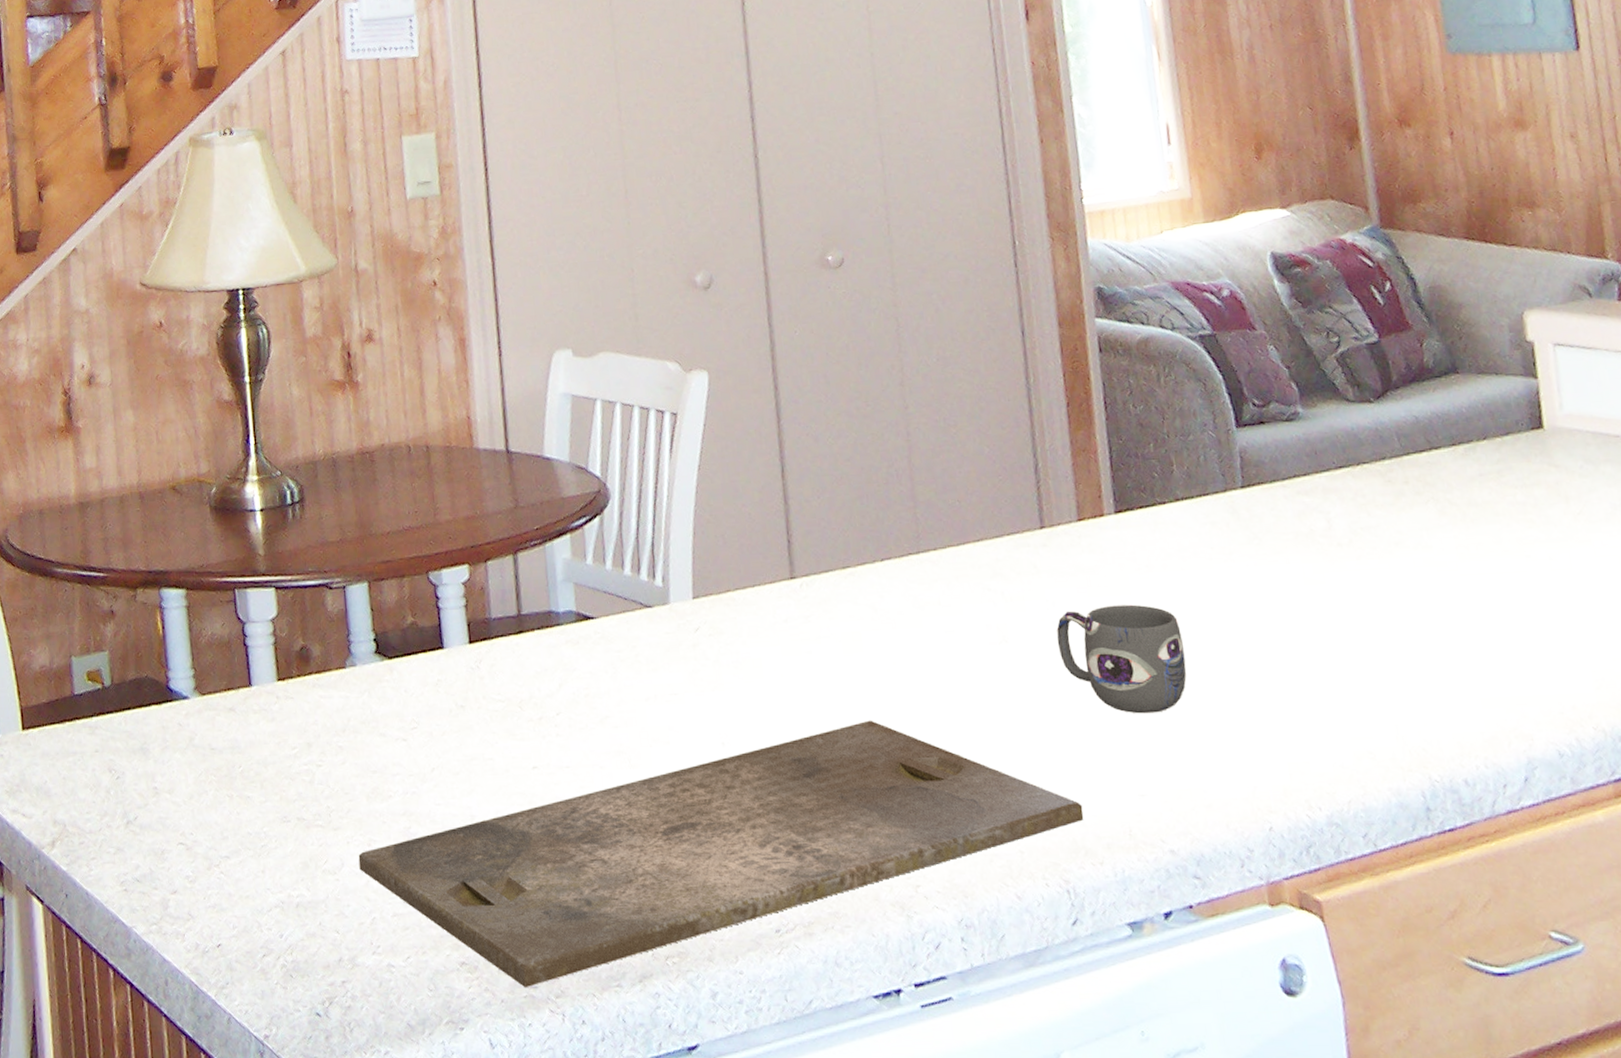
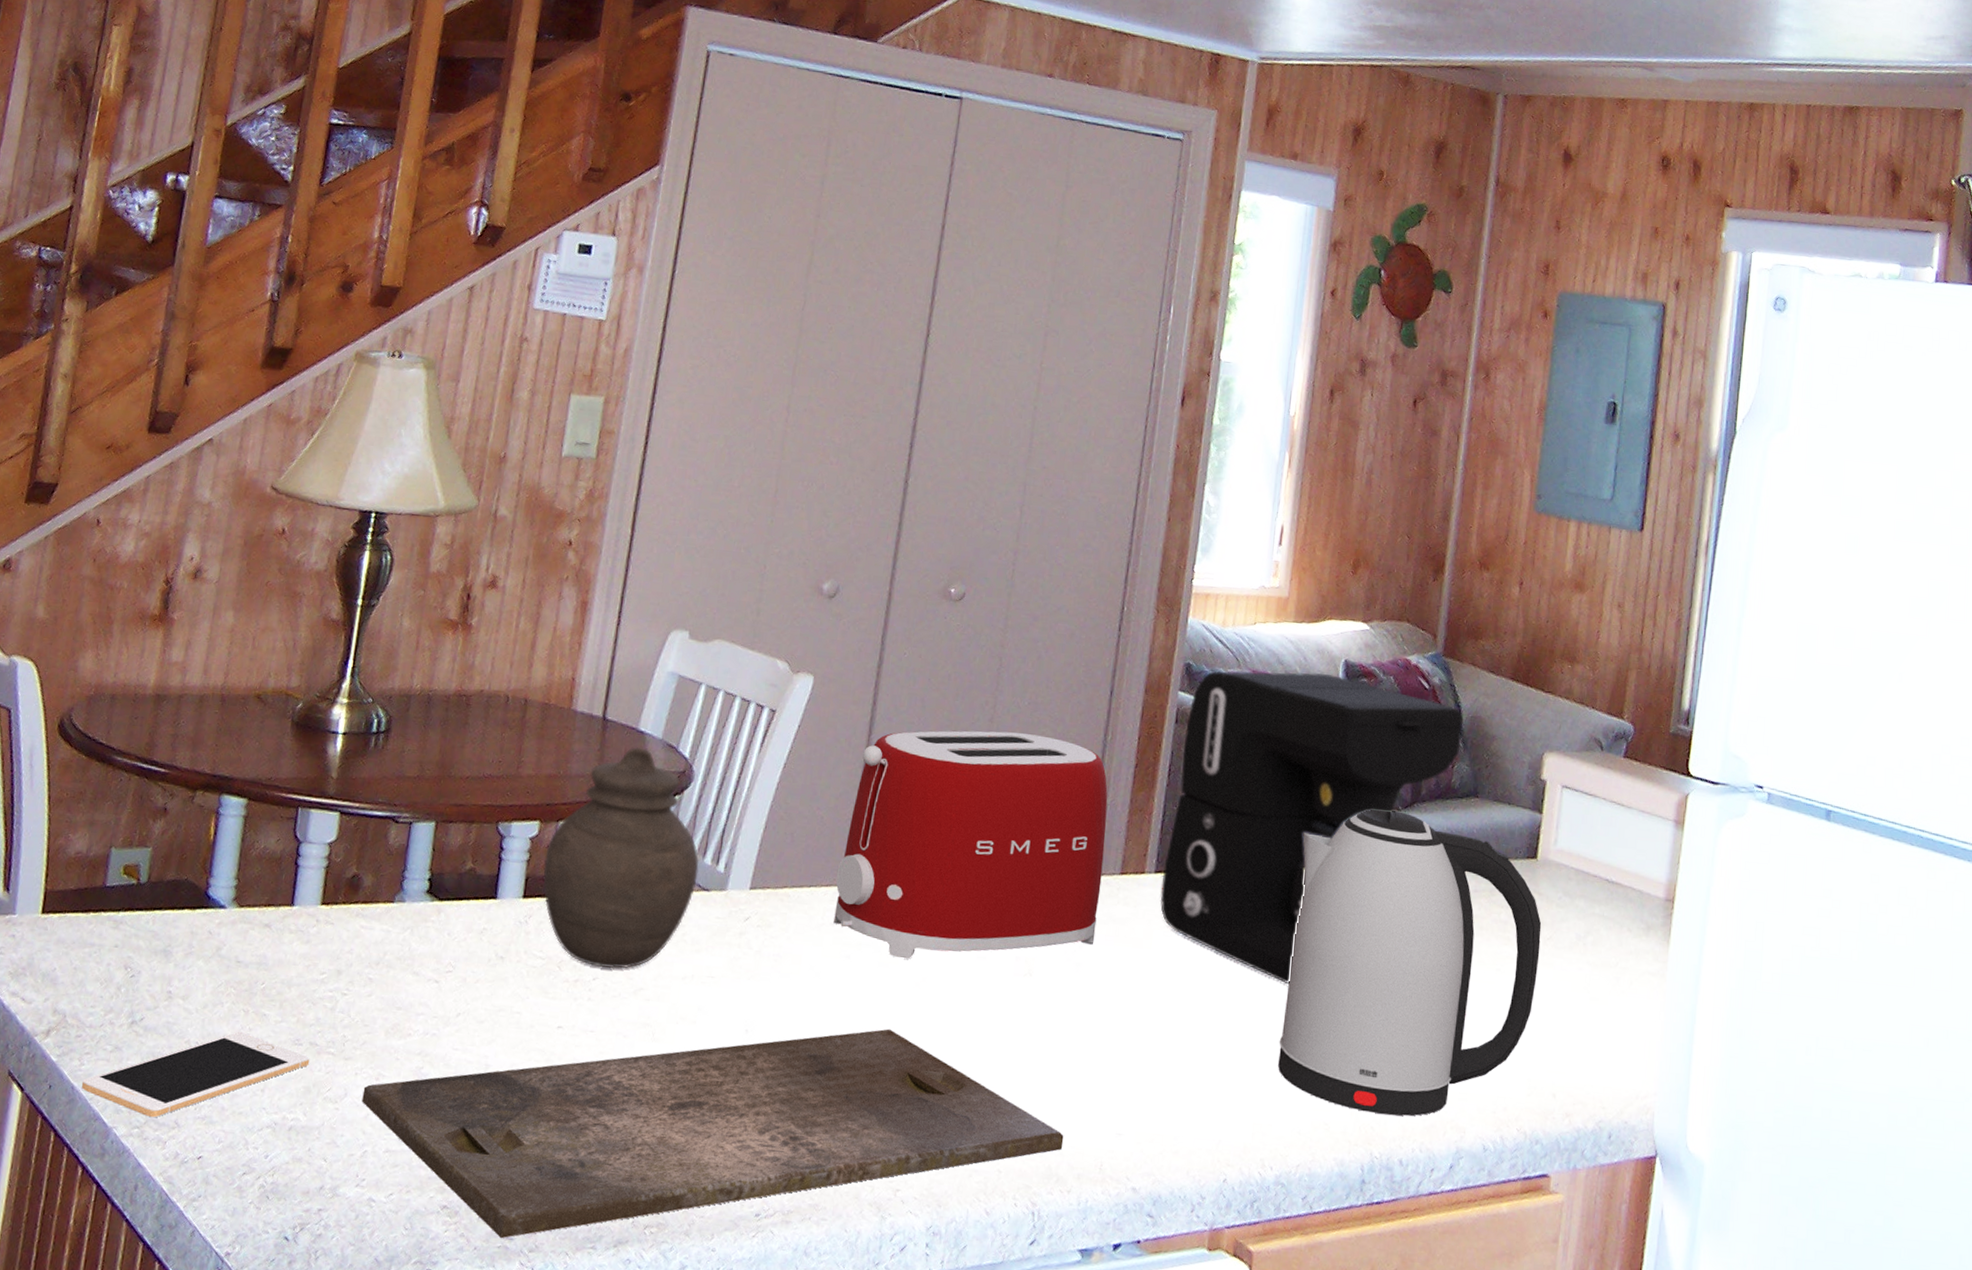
cell phone: none [95,816,302,913] -> present [82,1031,310,1118]
jar: none [481,474,638,702] -> present [542,747,700,969]
toaster: none [776,390,1066,646] -> present [833,730,1108,959]
mug: present [1057,604,1187,714] -> none [1076,955,1188,1061]
coffee maker: none [1111,270,1425,609] -> present [1160,671,1463,985]
kettle: none [1269,402,1579,734] -> present [1278,809,1542,1117]

